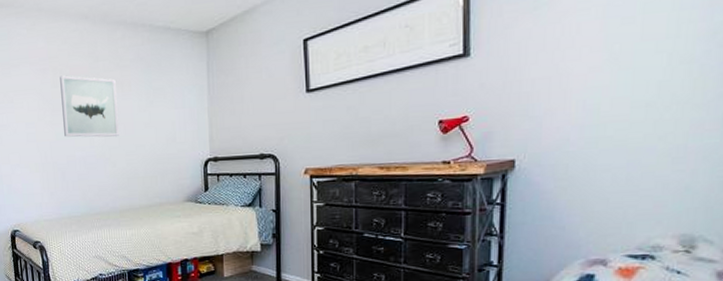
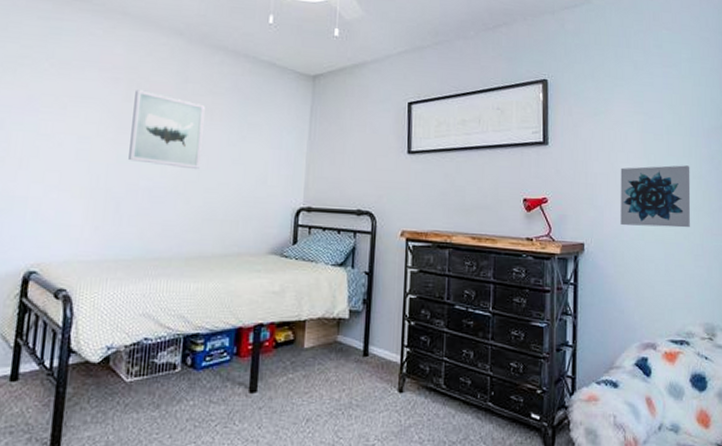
wall art: none [565,49,676,134] -> present [620,165,691,228]

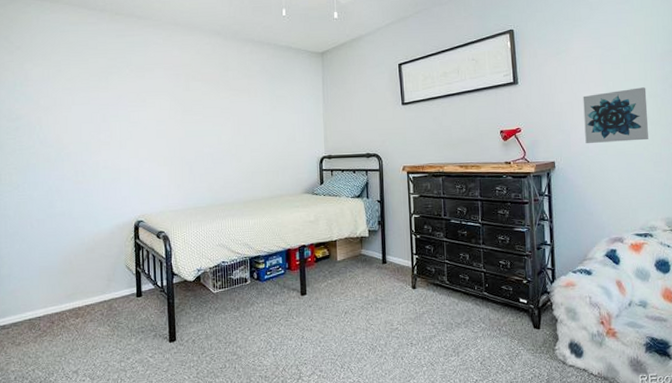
wall art: present [129,89,205,170] -> none [192,81,245,136]

